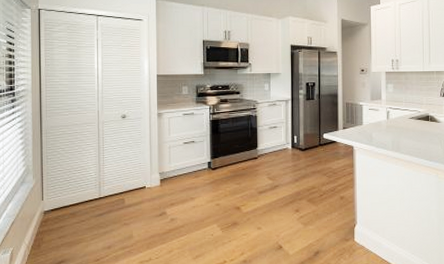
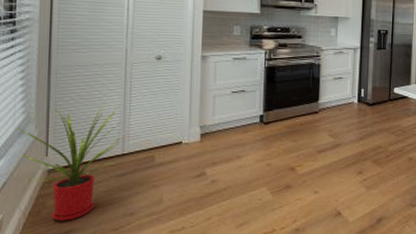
house plant: none [19,156,97,253] -> present [16,104,121,221]

